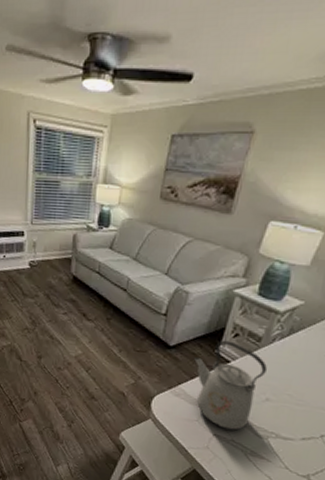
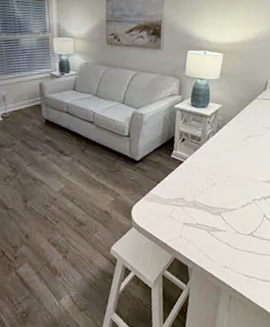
kettle: present [193,340,267,431] -> none [156,145,209,217]

